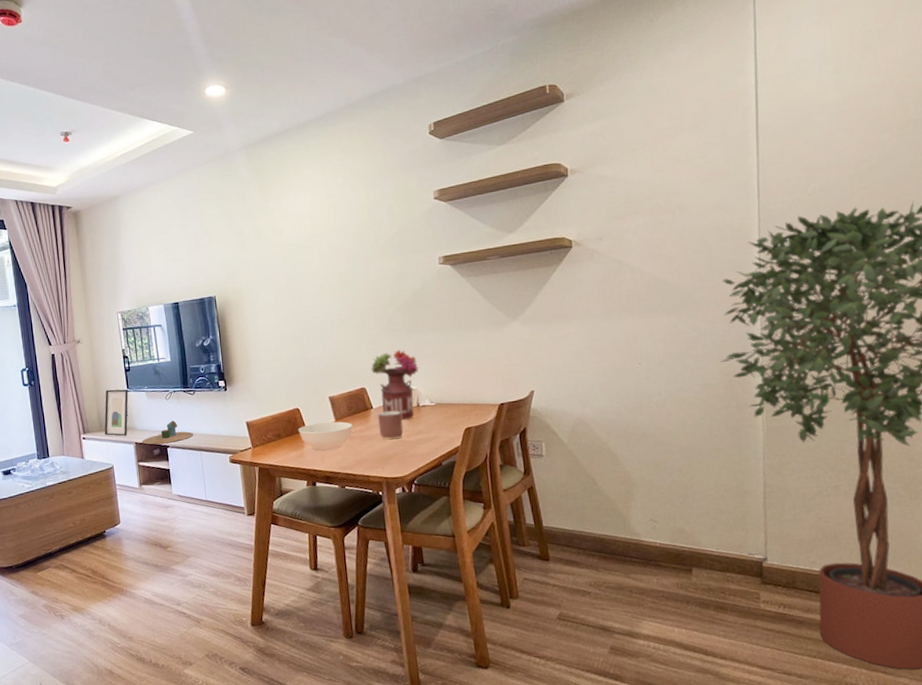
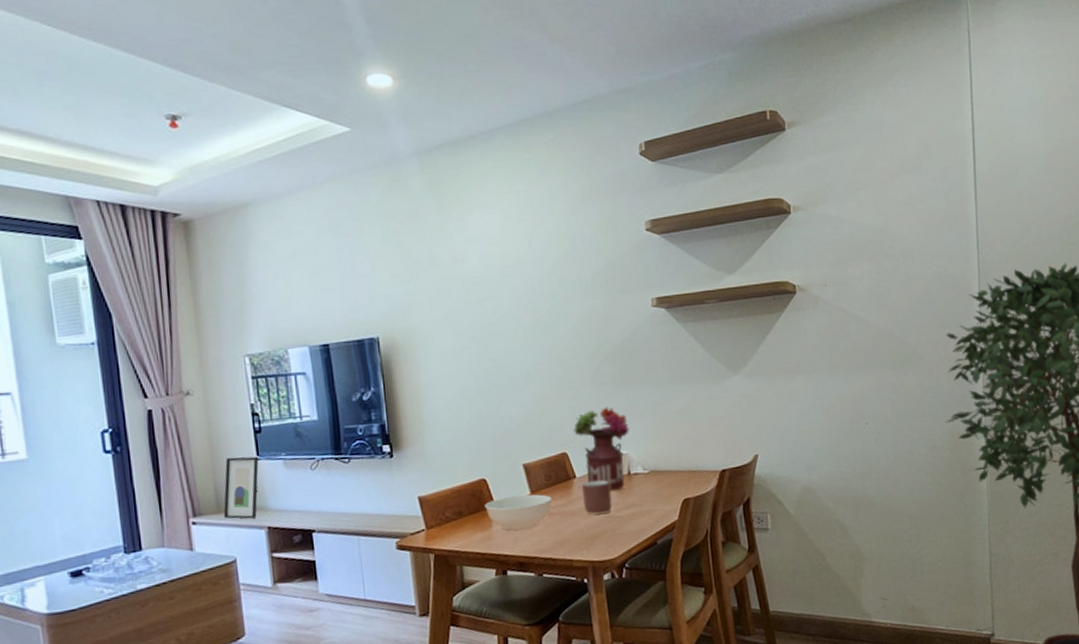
decorative tray: present [142,420,194,445] -> none [277,497,349,530]

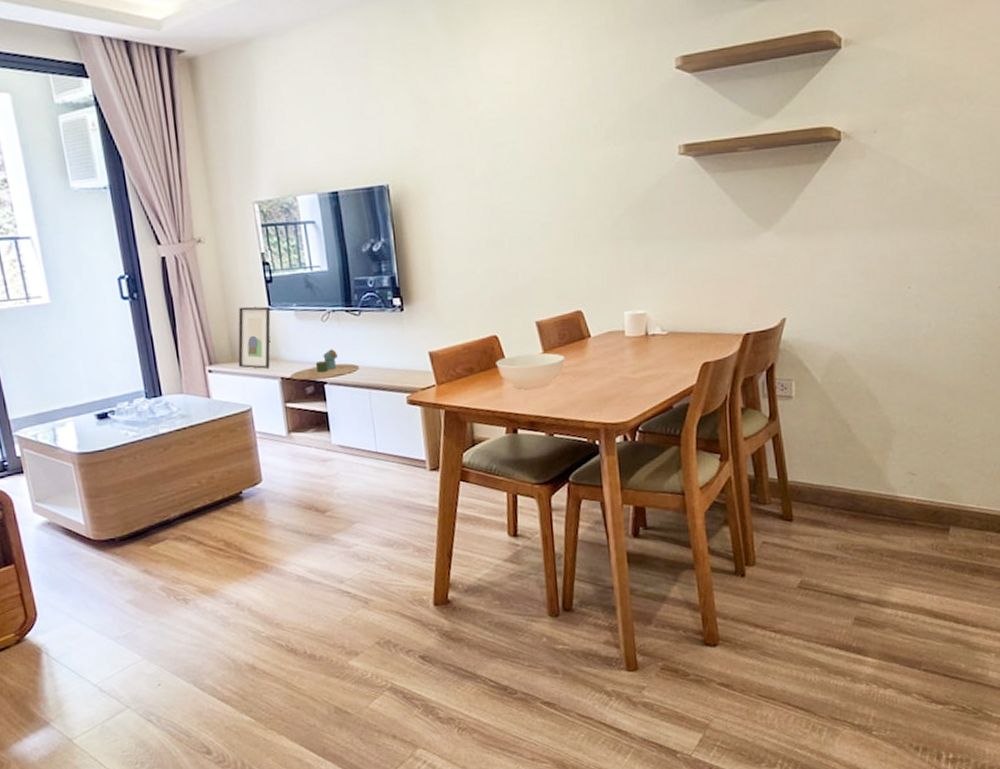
decorative tray: none [277,497,349,530] -> present [290,349,360,381]
flower arrangement: present [574,407,630,492] -> none [590,263,649,353]
mug: present [582,480,613,516] -> none [597,340,628,377]

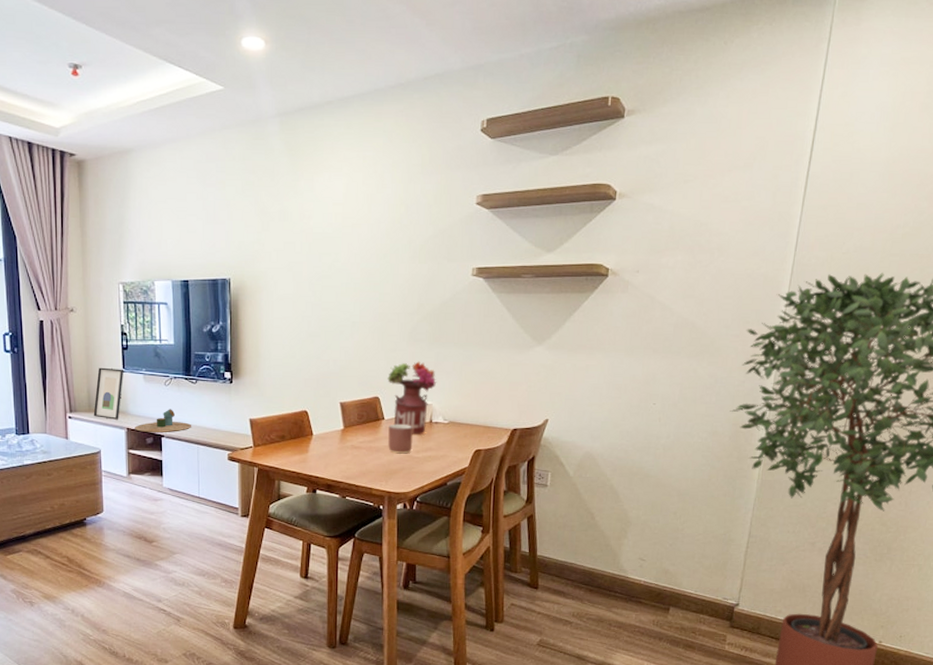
bowl: present [496,353,565,390] -> none [304,428,361,458]
flower arrangement: none [590,263,649,353] -> present [387,361,437,435]
mug: none [597,340,628,377] -> present [388,424,413,454]

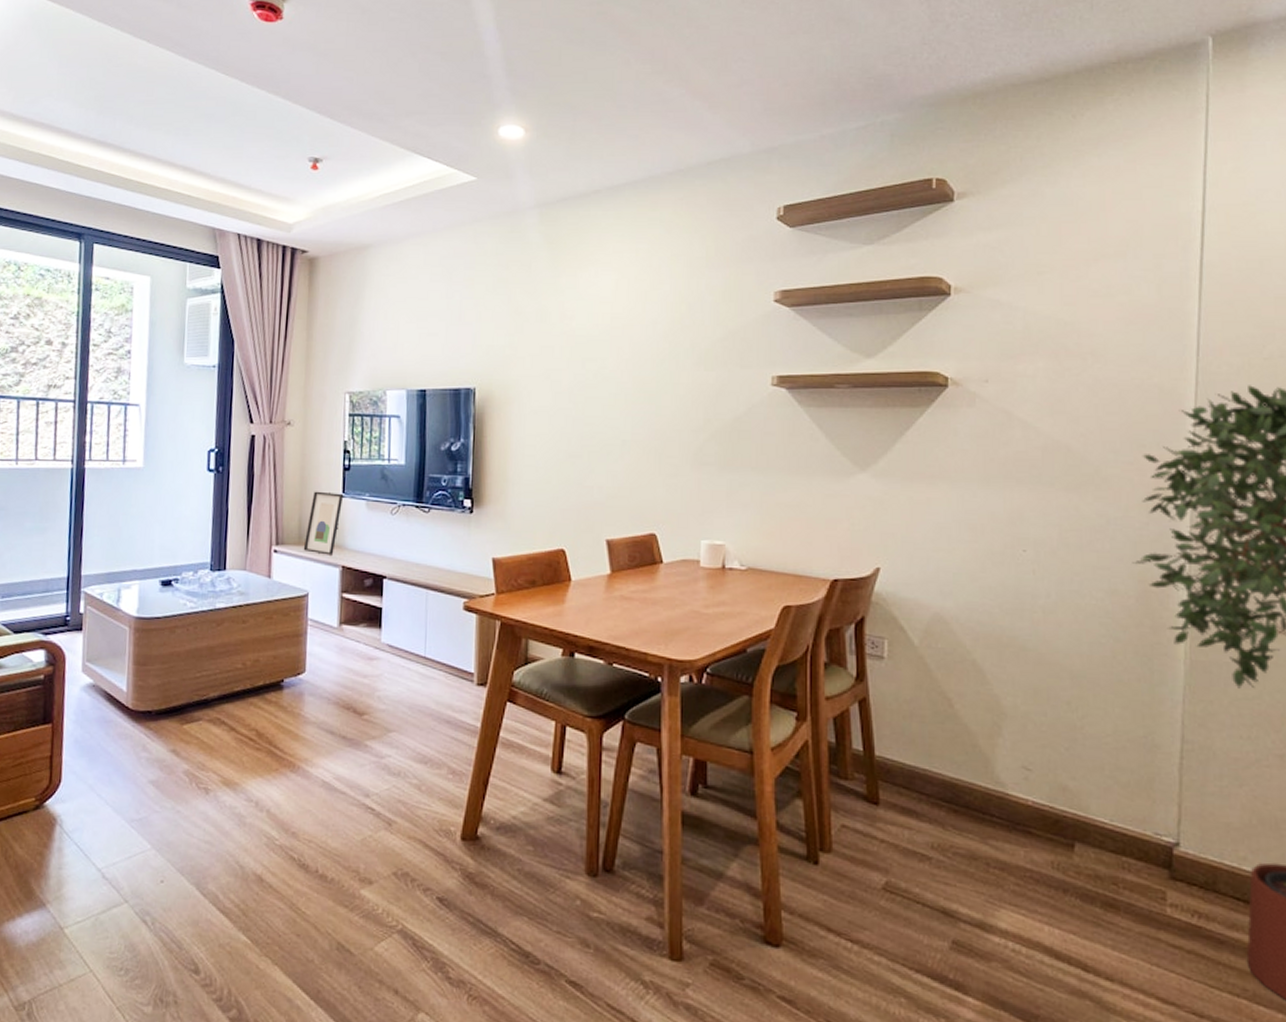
decorative tray: present [135,409,192,433] -> none [351,543,421,573]
flower arrangement: present [387,361,437,435] -> none [667,489,730,585]
mug: present [388,424,413,454] -> none [668,570,700,609]

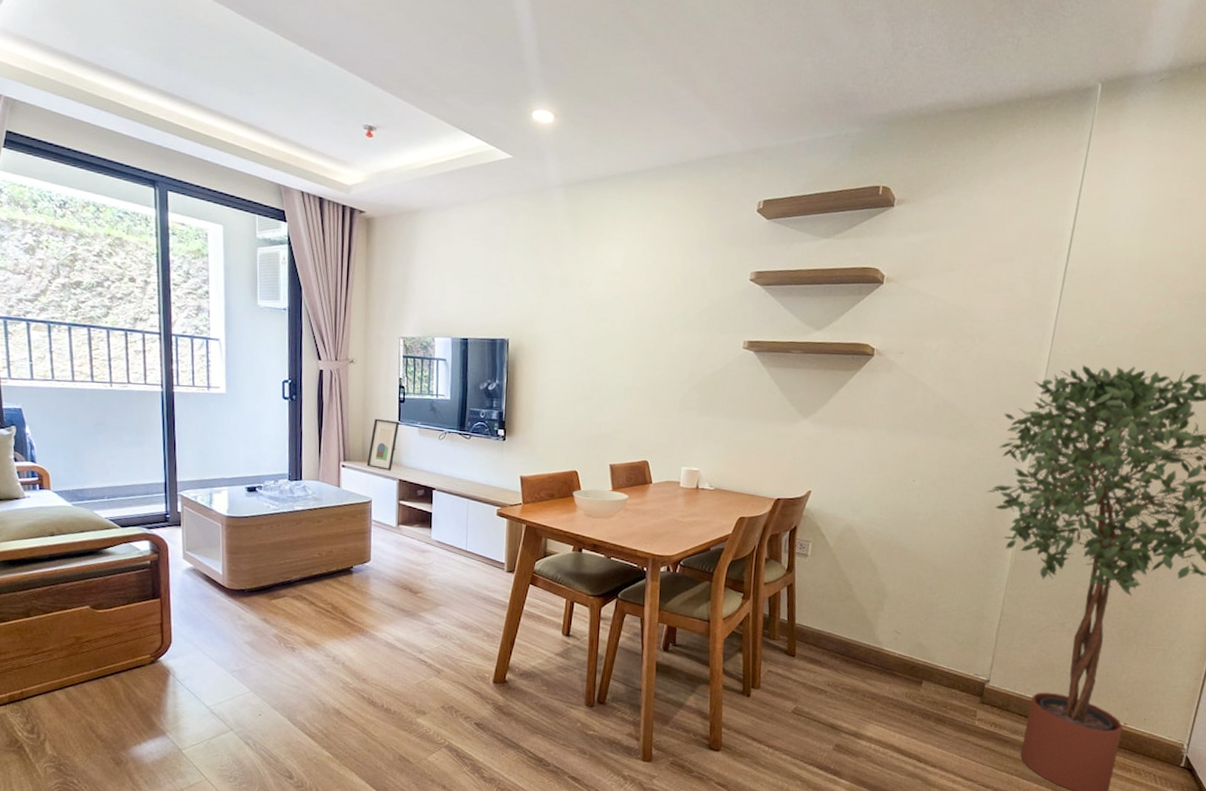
bowl: none [560,572,633,612] -> present [573,489,629,519]

